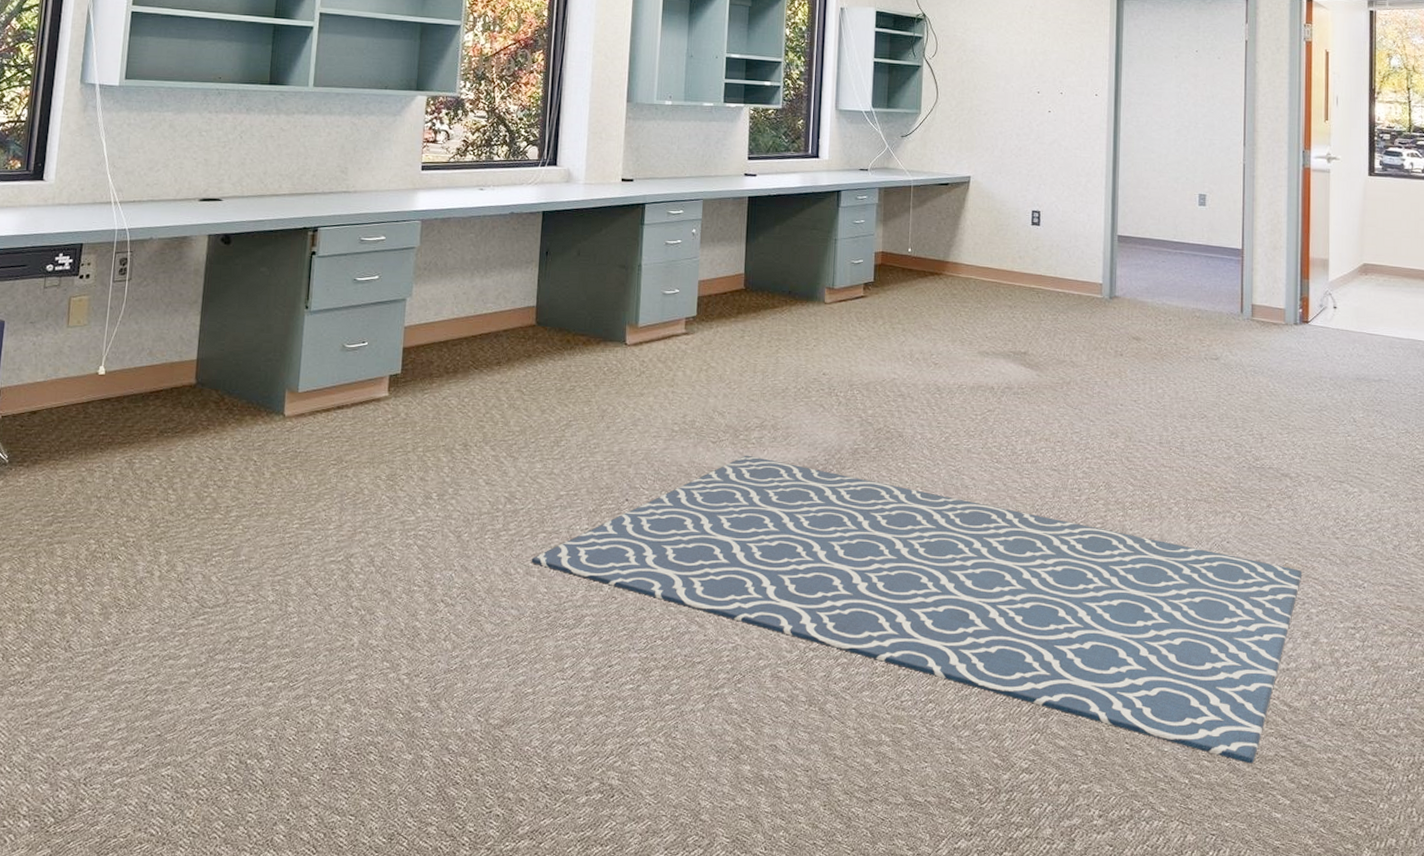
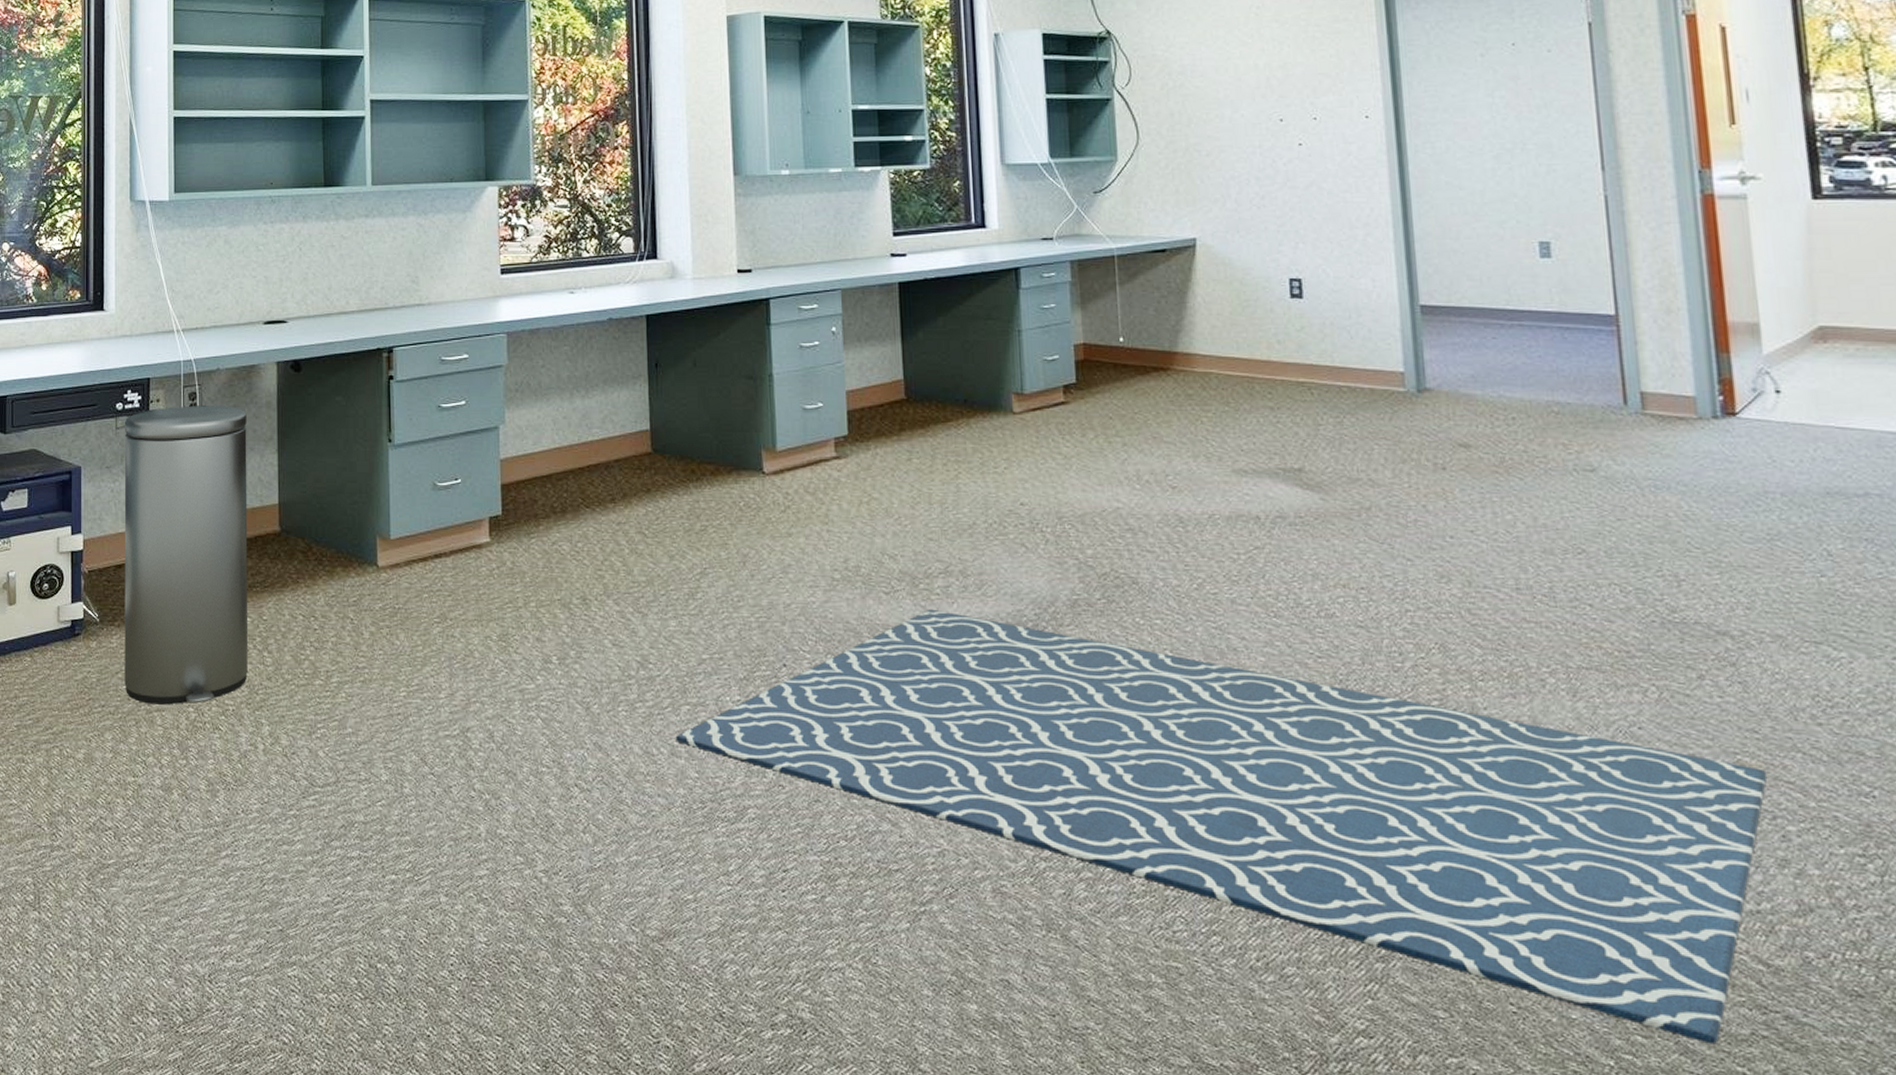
pedal bin: none [28,269,175,537] -> present [124,404,248,705]

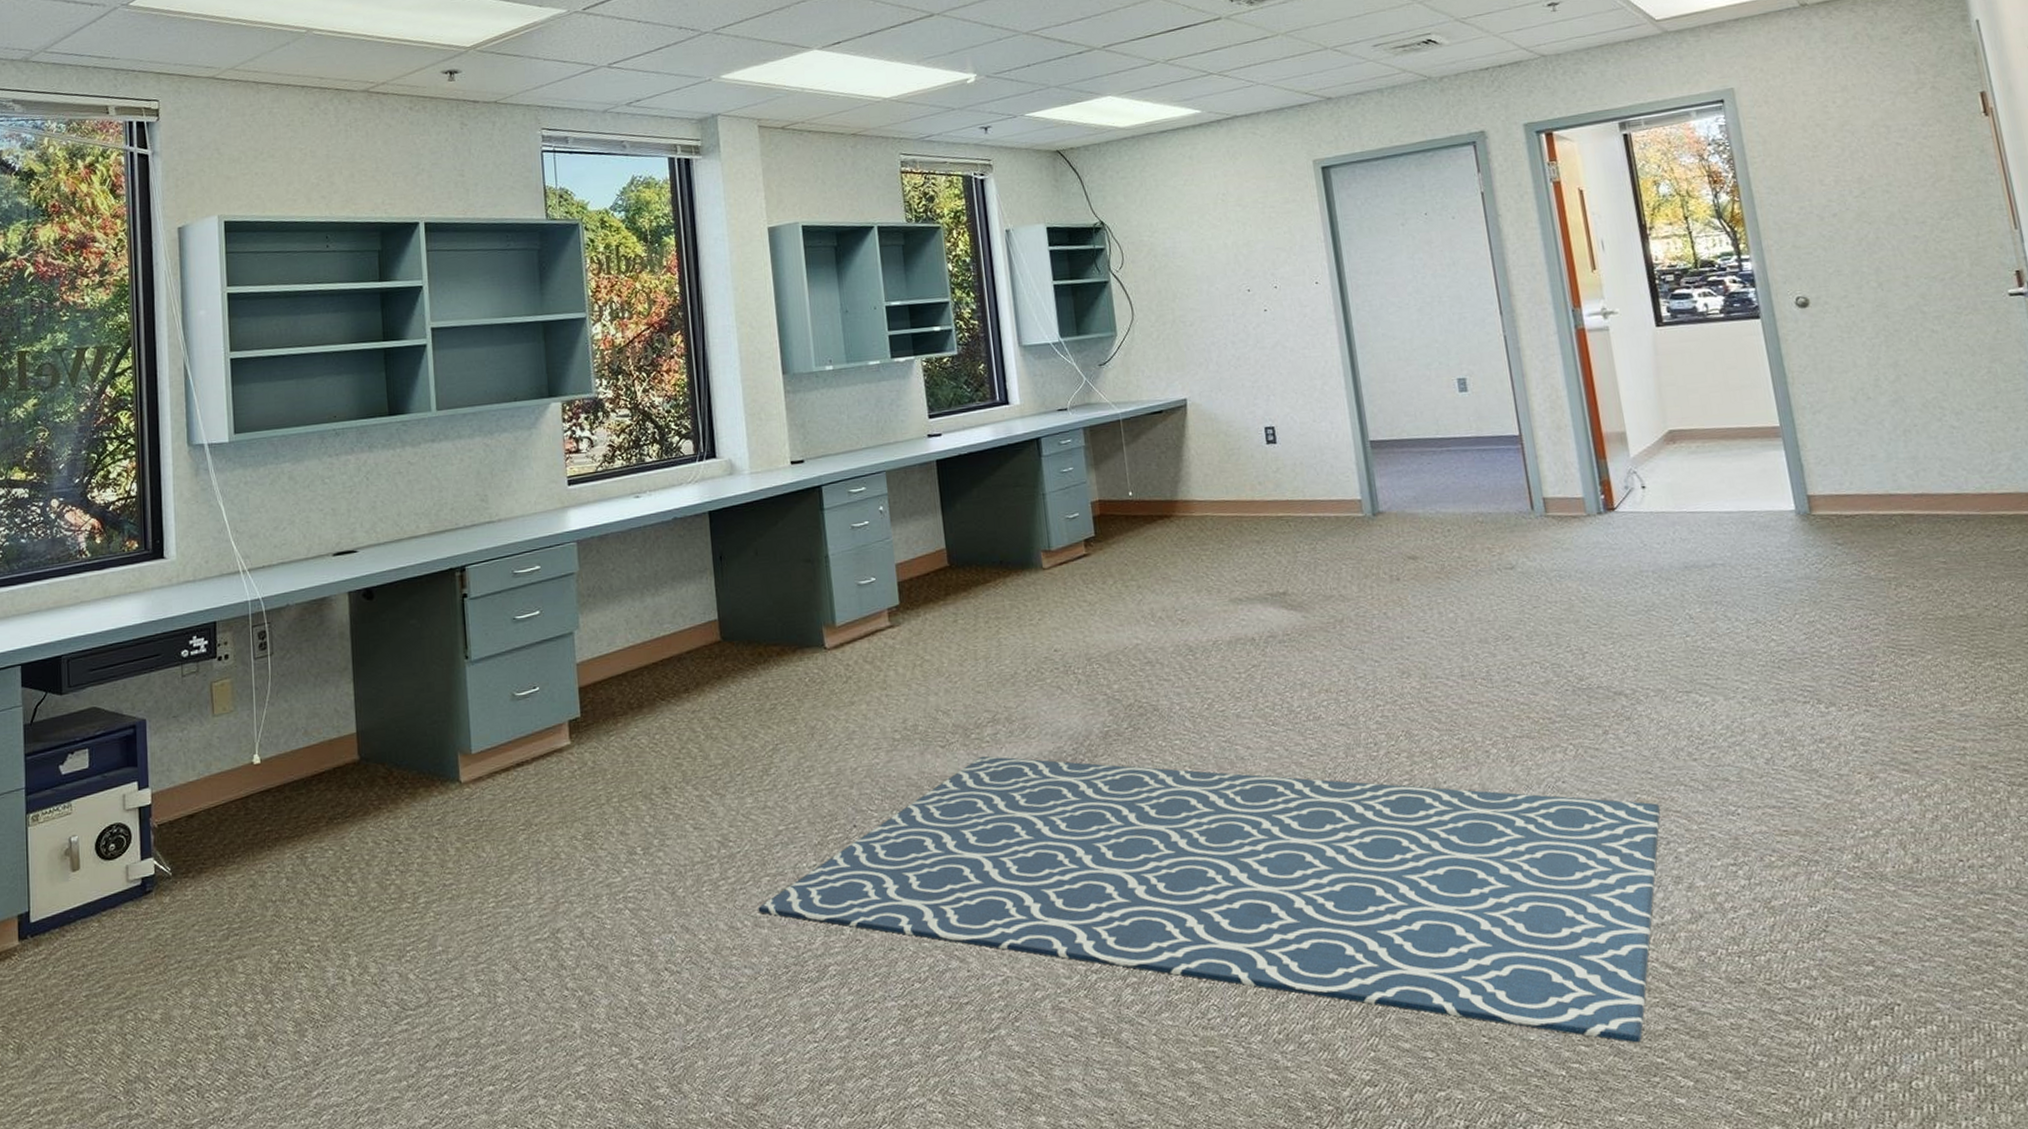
pedal bin: present [124,404,248,705] -> none [190,640,332,952]

